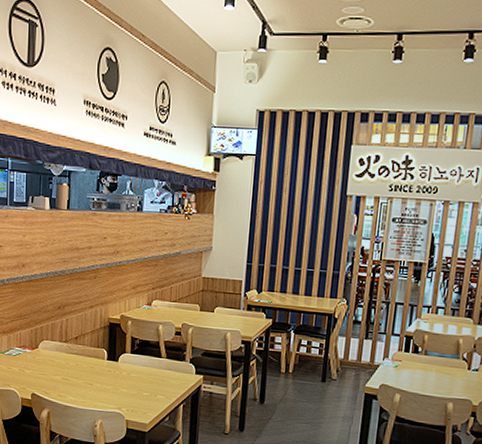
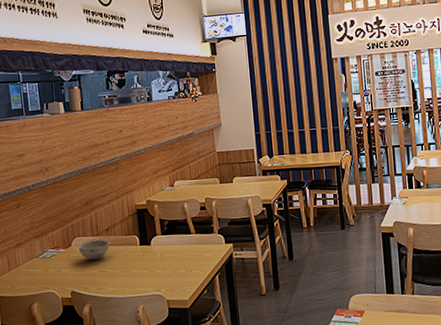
bowl: none [44,345,78,367] -> present [78,239,111,261]

